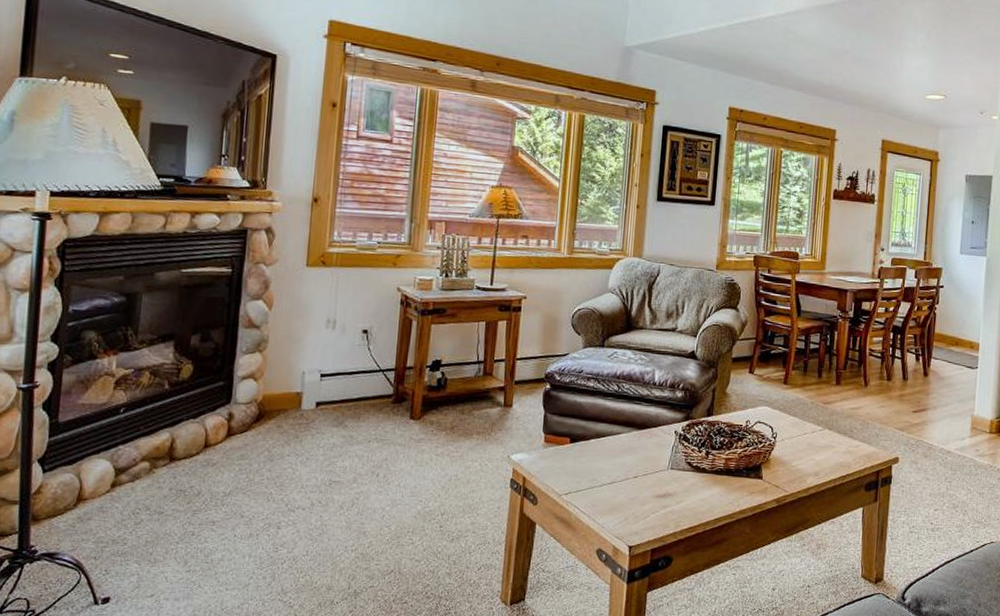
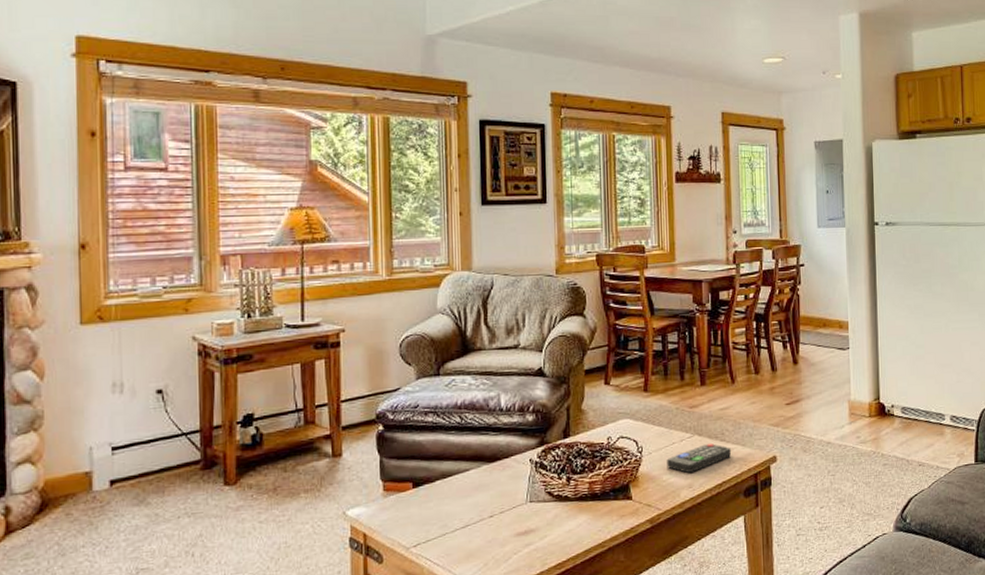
remote control: none [797,437,857,463] -> present [667,442,731,474]

